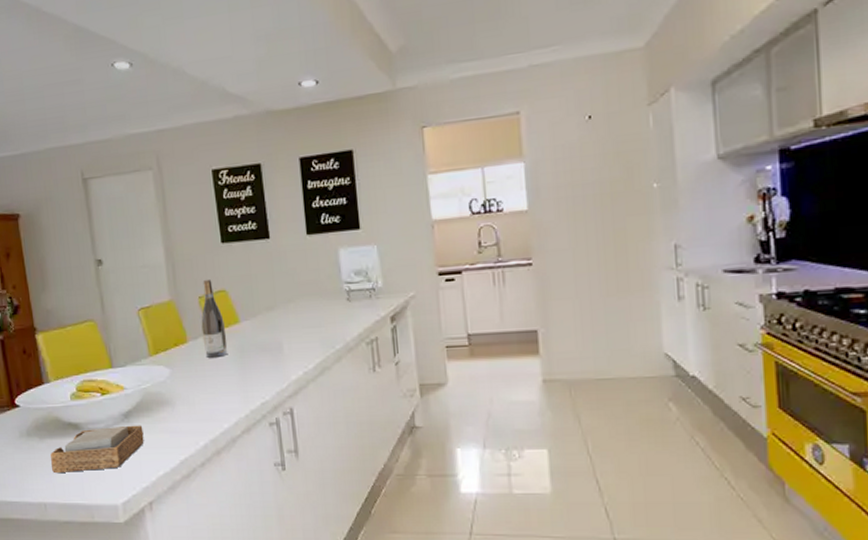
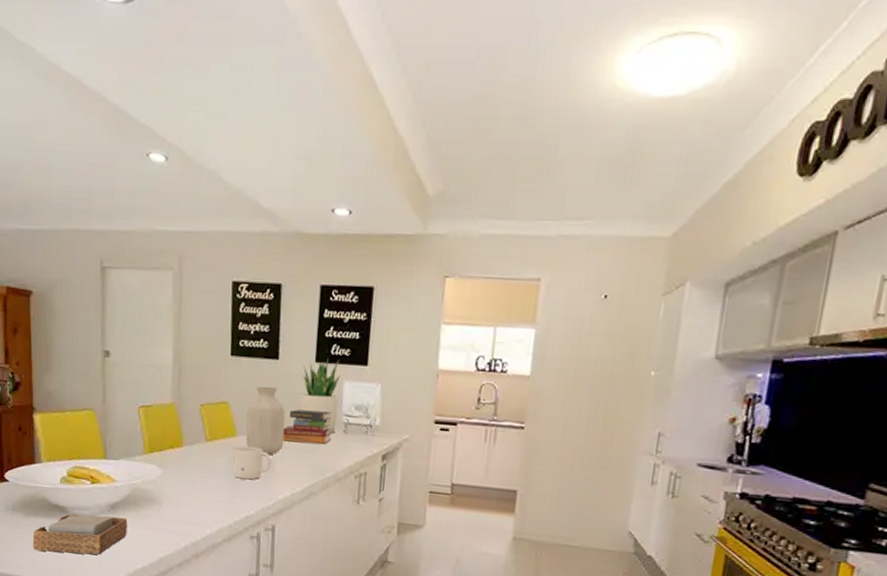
wine bottle: present [201,278,228,358] -> none [198,388,222,466]
mug: none [238,330,279,366] -> present [232,446,272,480]
vase: none [246,266,289,337] -> present [245,386,286,455]
books: none [285,282,335,320] -> present [283,409,331,444]
planter: none [296,228,339,305] -> present [300,359,340,434]

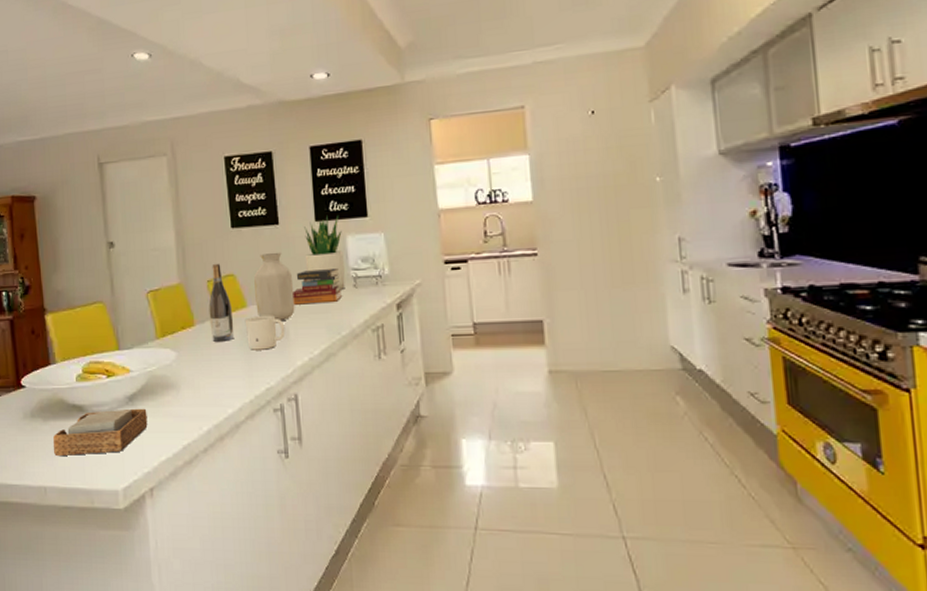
wine bottle: none [198,388,222,466] -> present [208,263,235,341]

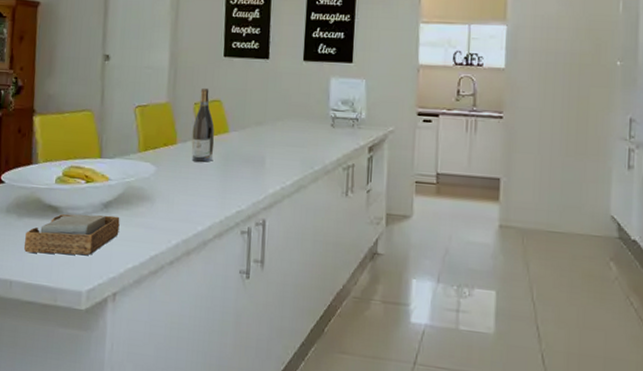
mug: present [244,315,285,350] -> none [224,142,262,175]
vase: present [254,252,295,322] -> none [237,84,276,150]
books: present [293,269,342,305] -> none [273,105,319,138]
planter: present [304,215,345,291] -> none [289,57,327,128]

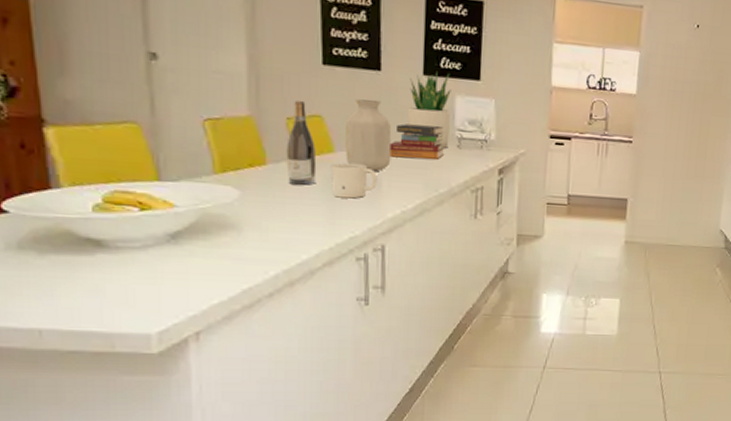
napkin holder: present [24,214,120,256] -> none [53,247,196,296]
mug: none [224,142,262,175] -> present [330,162,378,199]
vase: none [237,84,276,150] -> present [345,99,392,172]
books: none [273,105,319,138] -> present [389,123,444,159]
planter: none [289,57,327,128] -> present [407,72,451,149]

